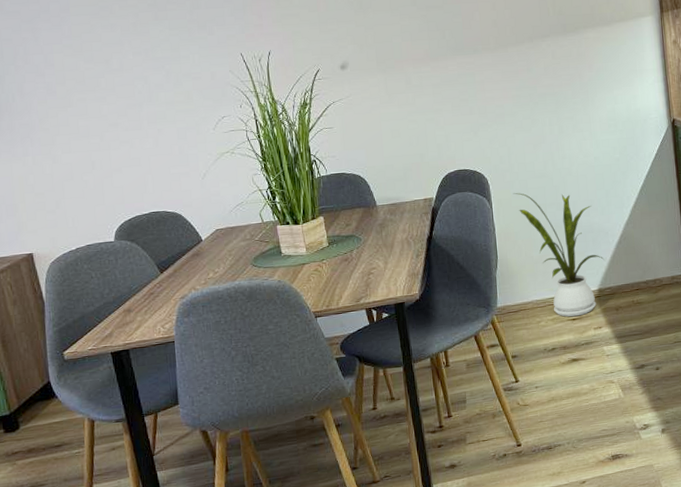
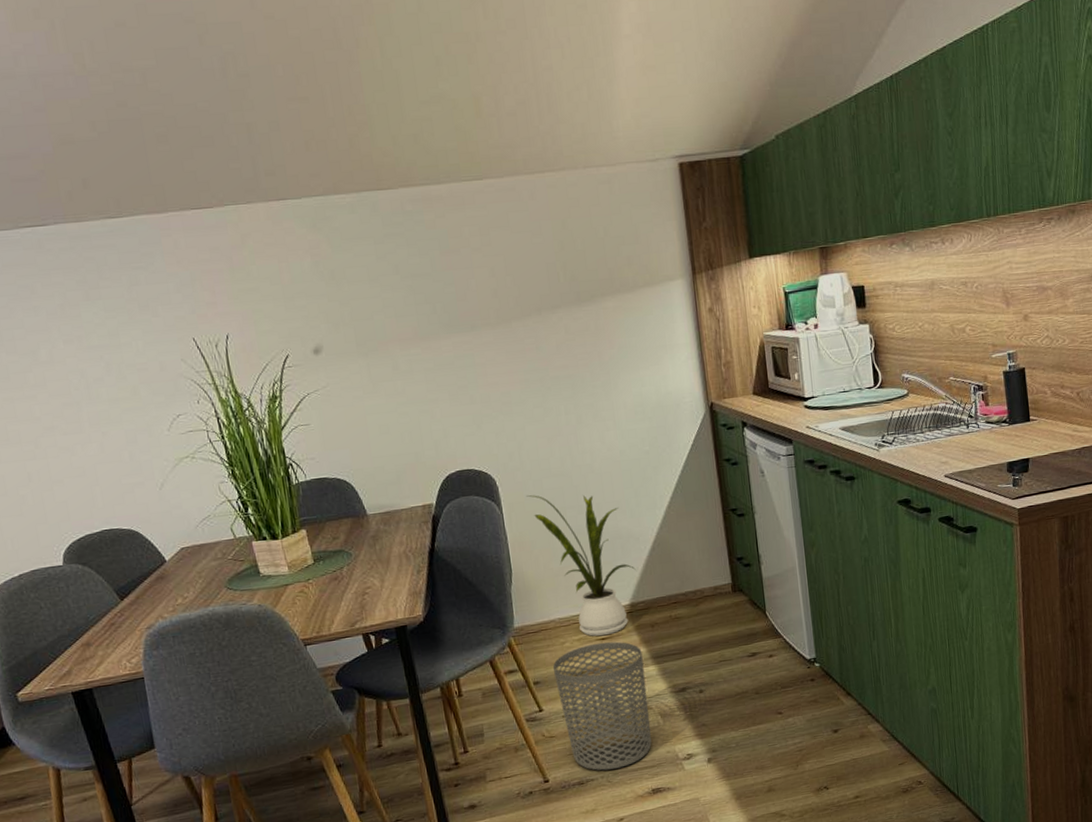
waste bin: none [529,322,613,437] -> present [552,641,652,771]

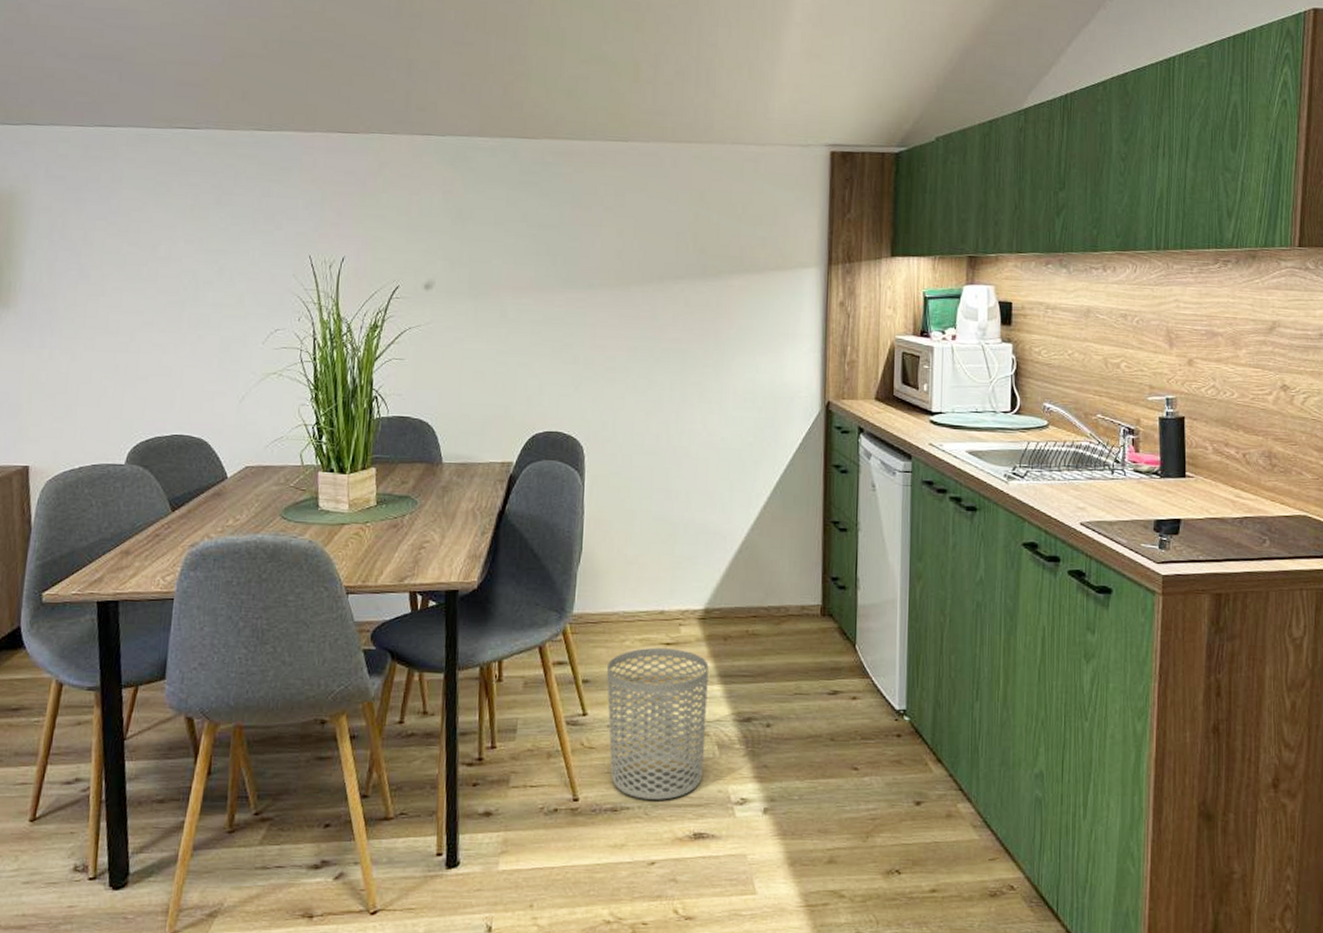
house plant: present [526,495,636,637] -> none [613,470,717,641]

